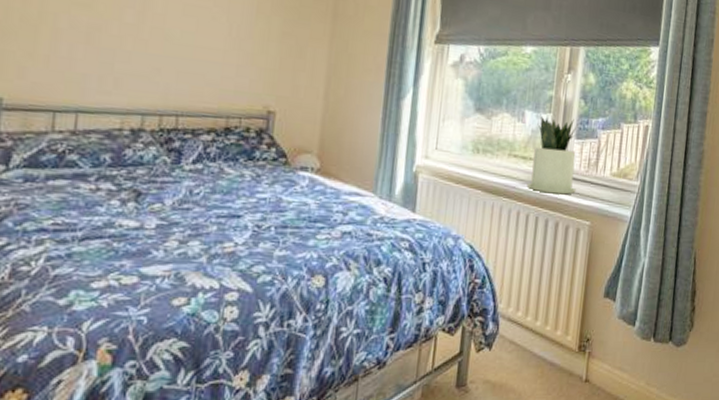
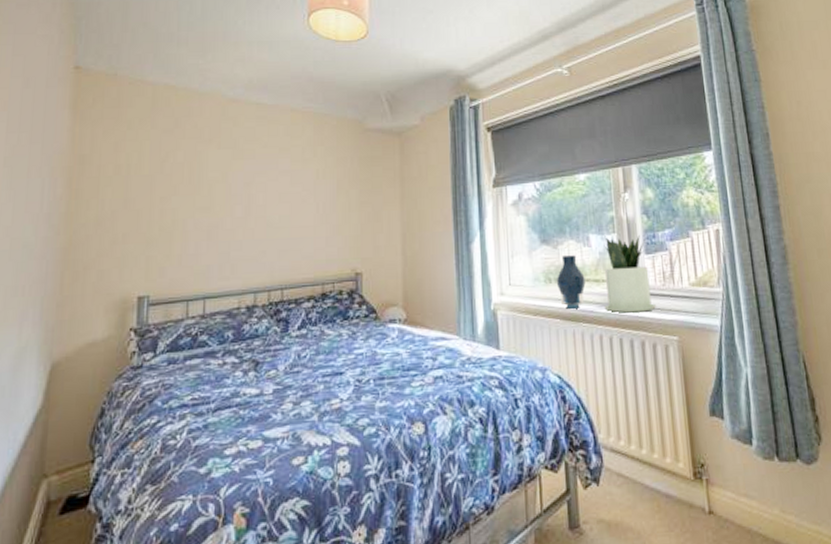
vase: none [483,127,514,182] -> present [556,255,586,309]

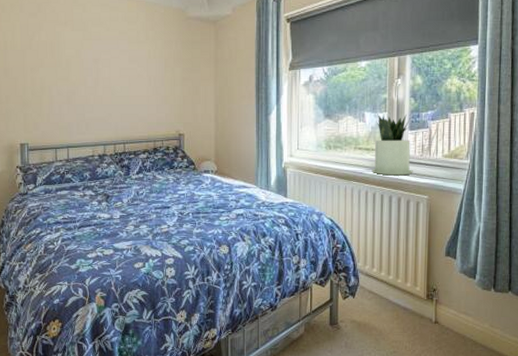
vase: present [556,255,586,309] -> none [334,128,358,170]

